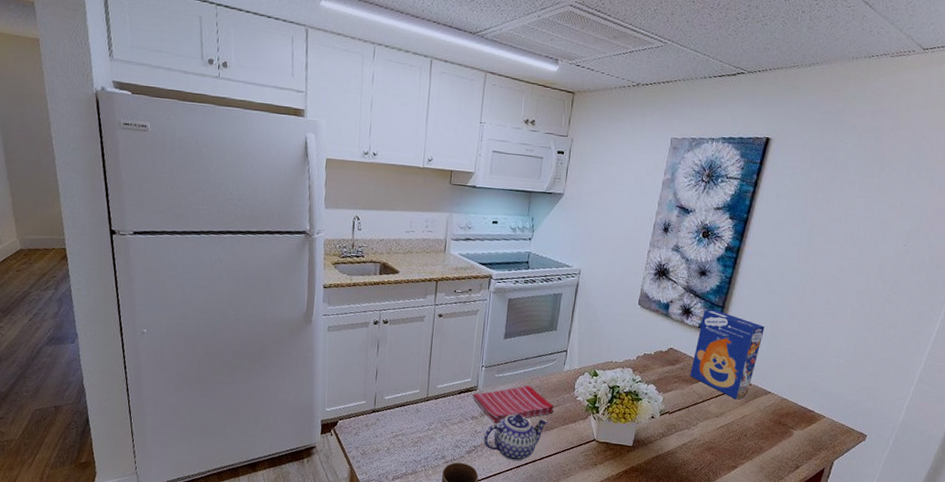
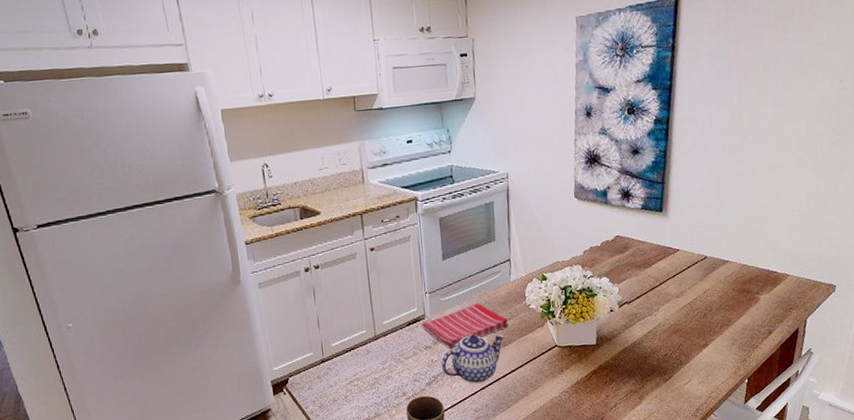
cereal box: present [690,309,765,400] -> none [641,187,710,276]

